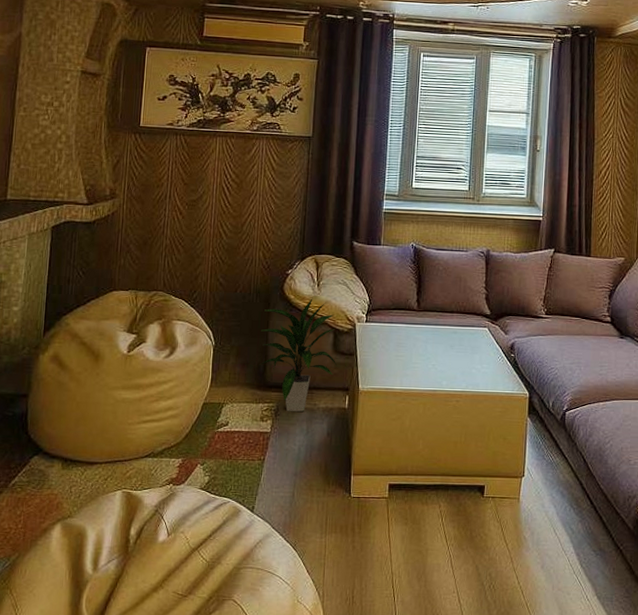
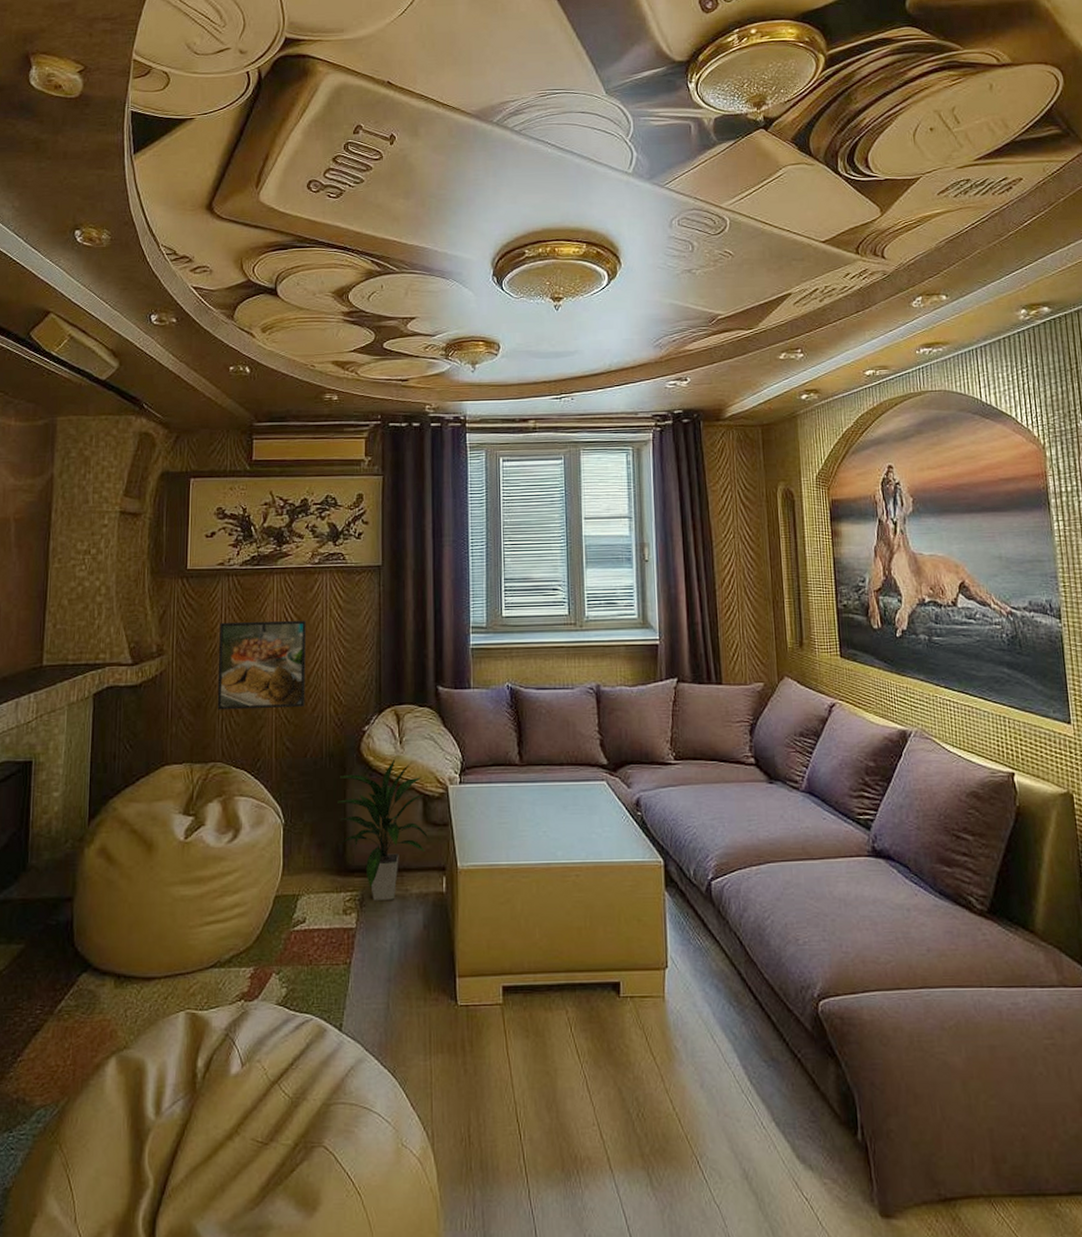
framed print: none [161,174,243,250] -> present [217,620,306,710]

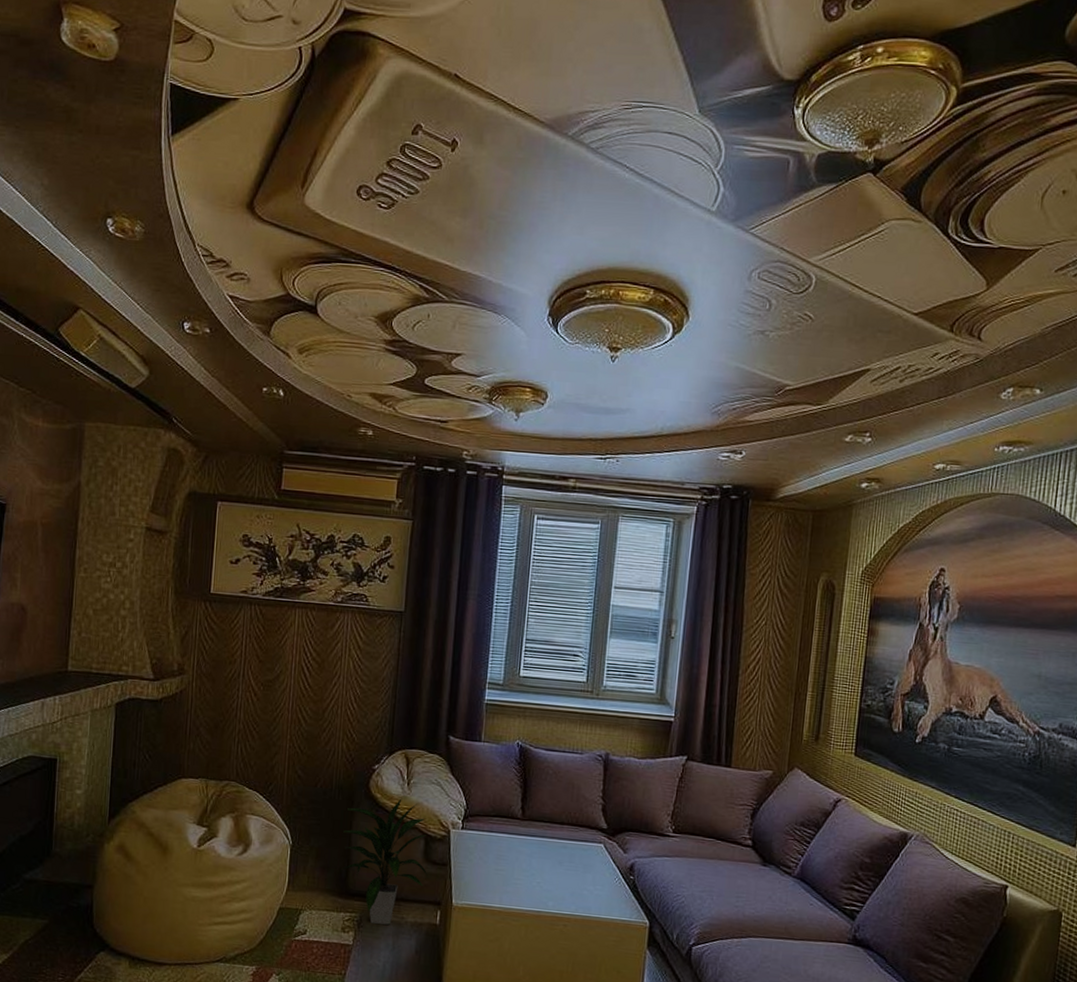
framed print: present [217,620,306,710] -> none [233,649,325,739]

